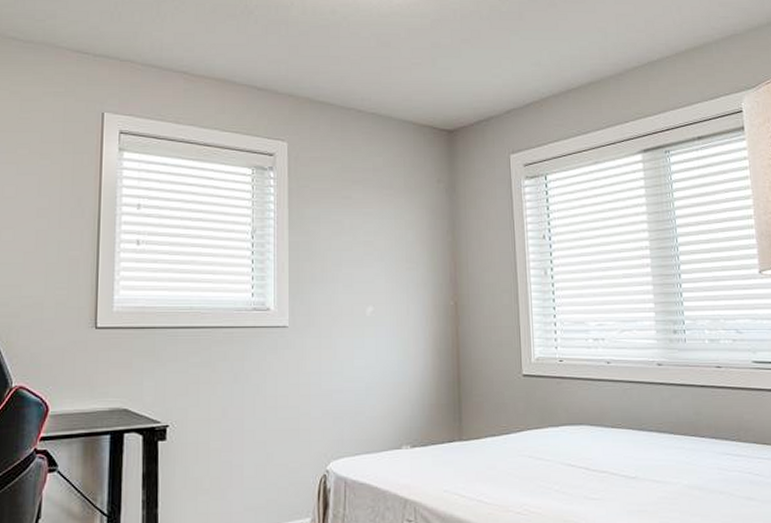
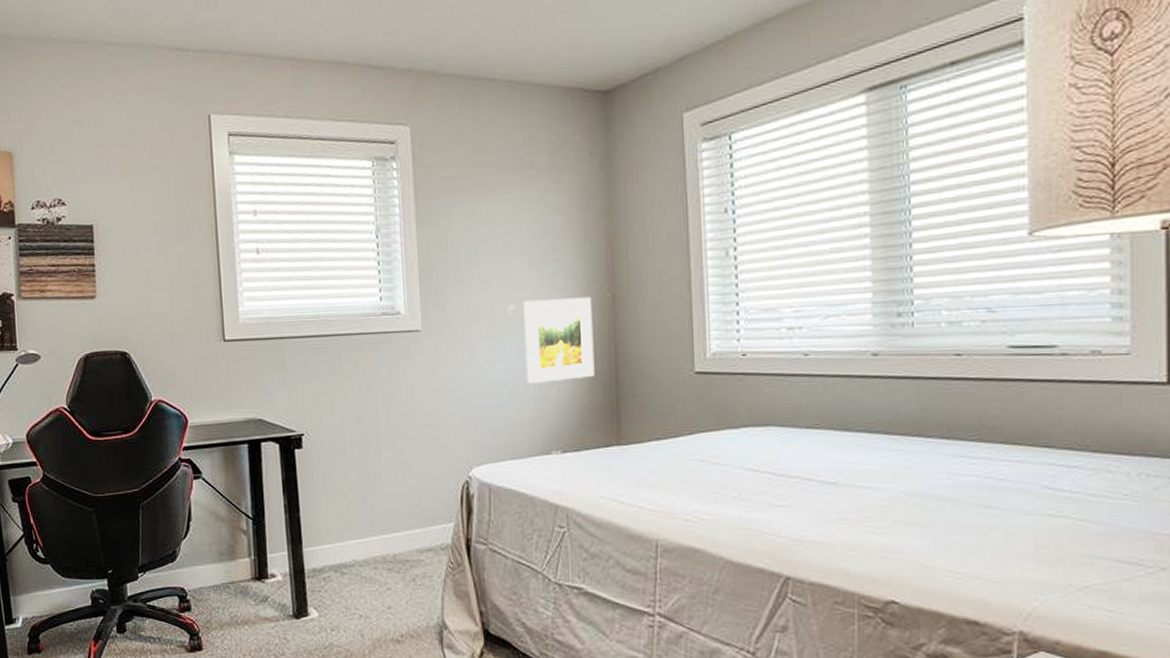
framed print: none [380,303,440,381] -> present [523,297,595,384]

